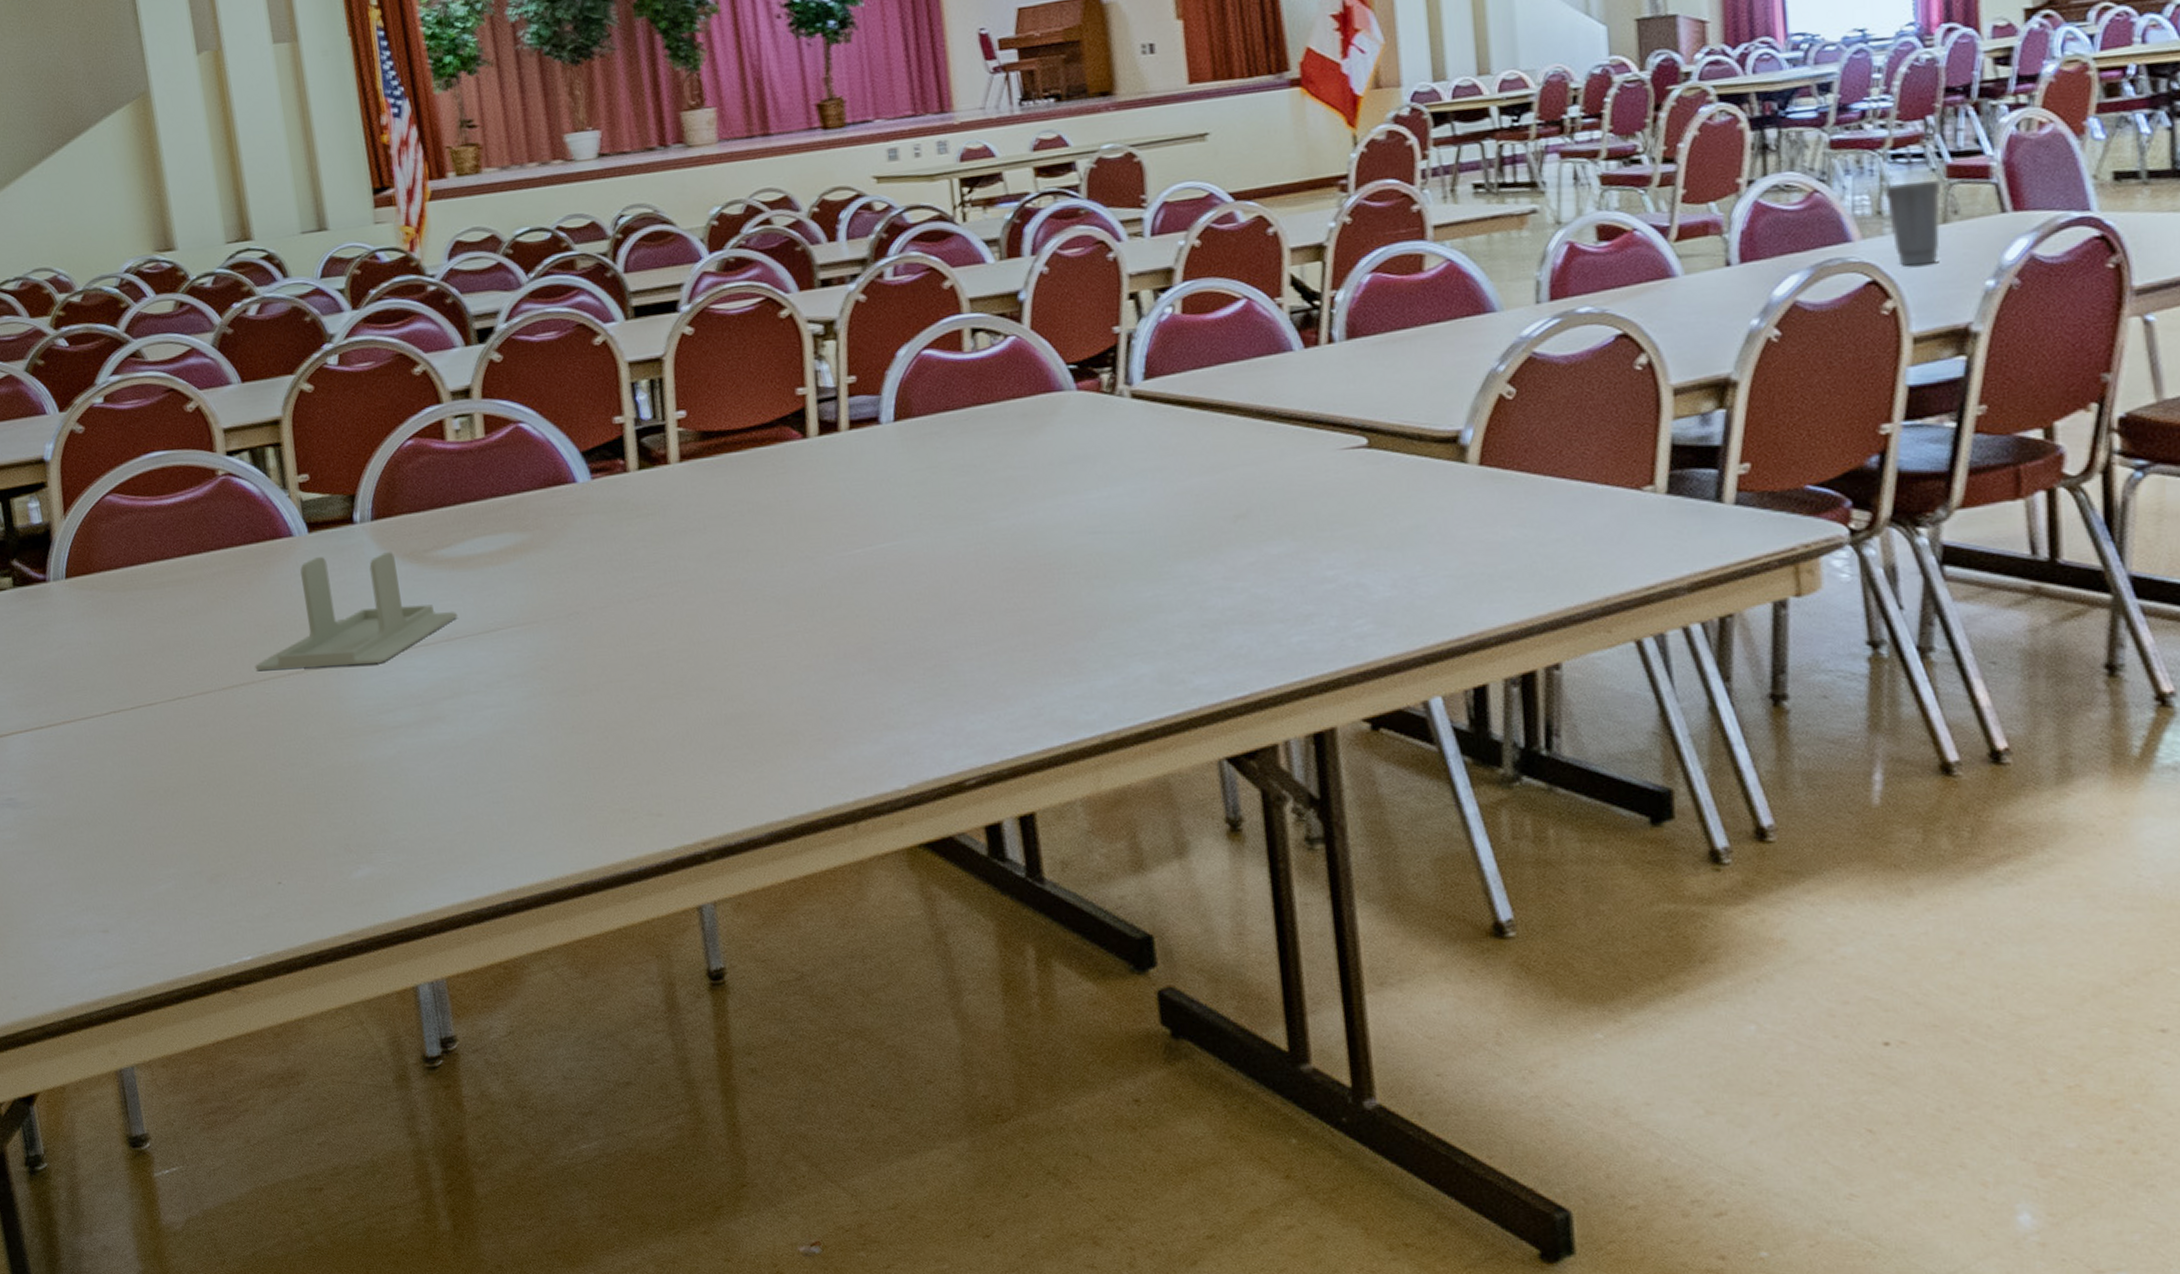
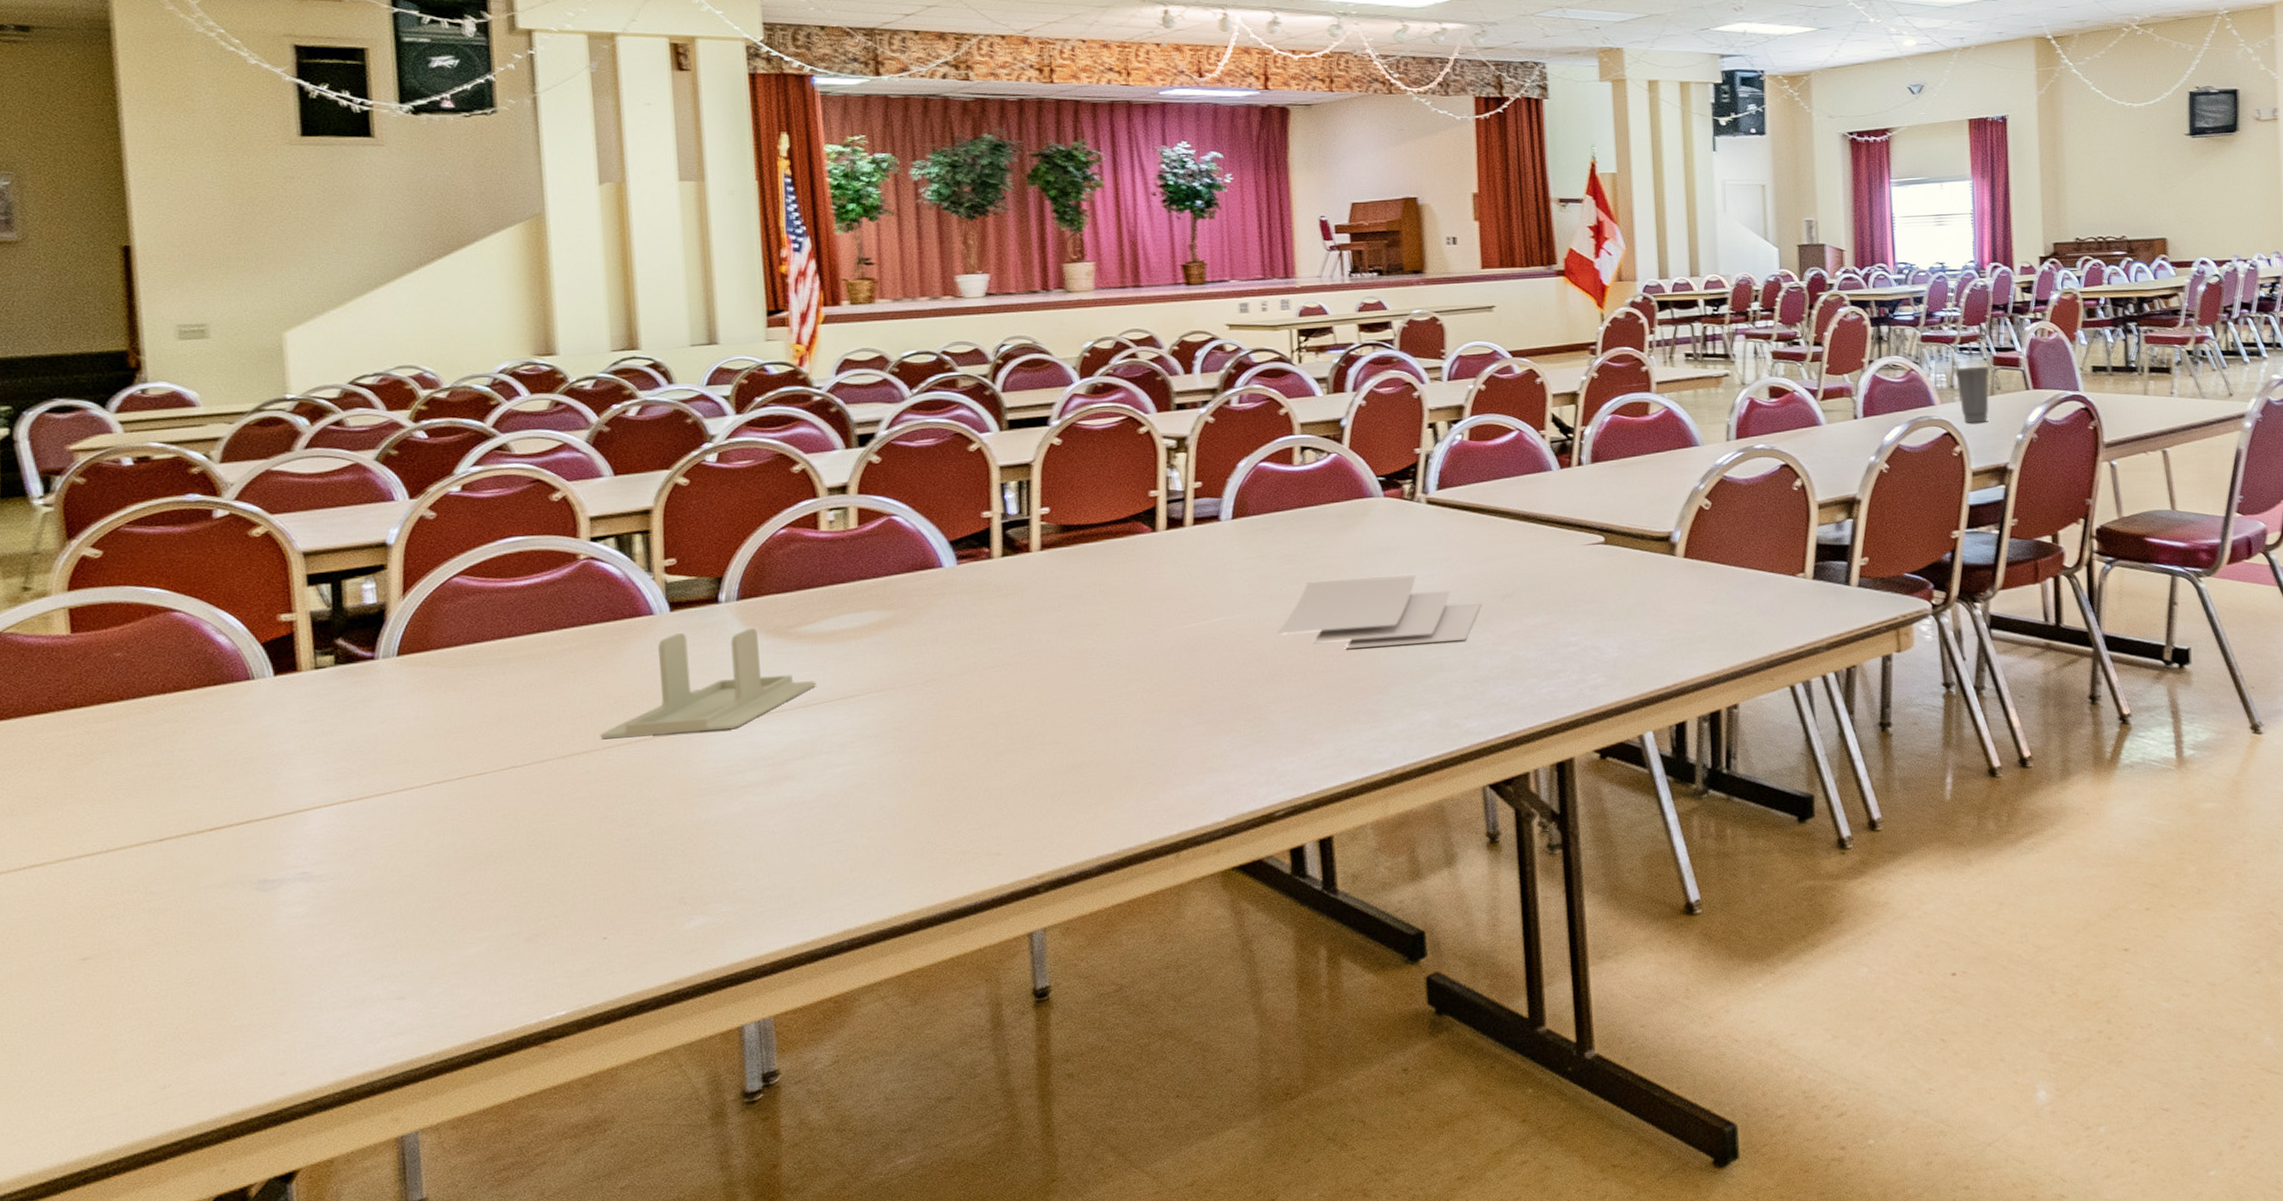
papers: none [954,490,1207,583] -> present [1276,575,1482,649]

